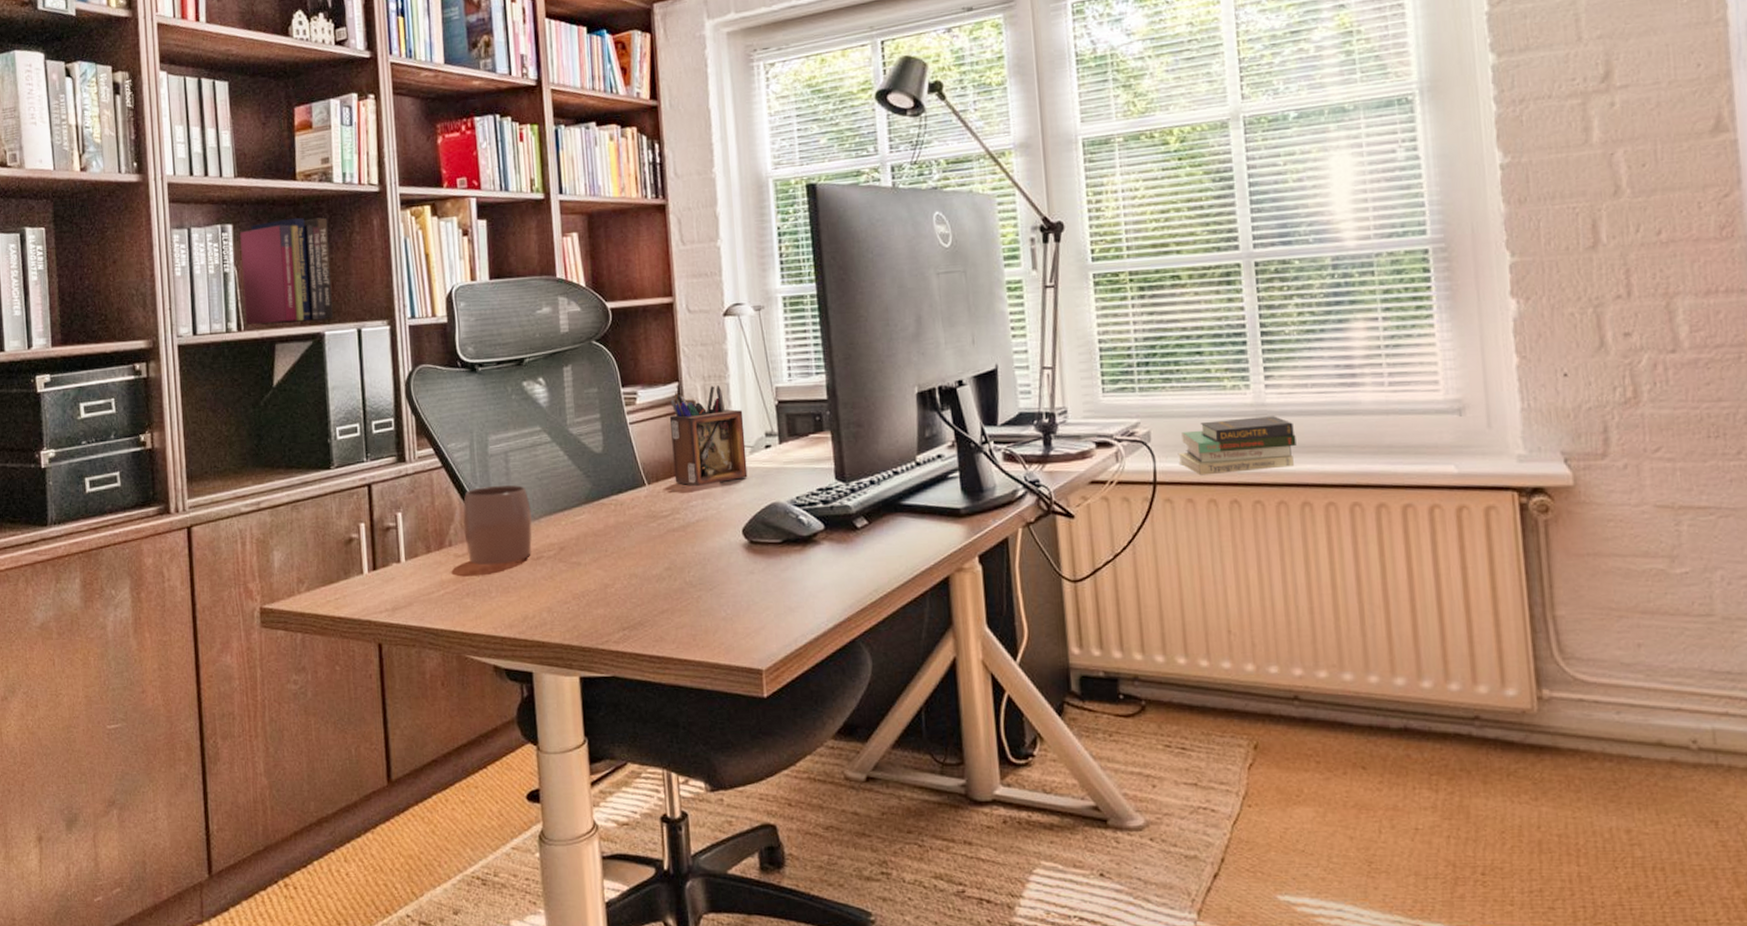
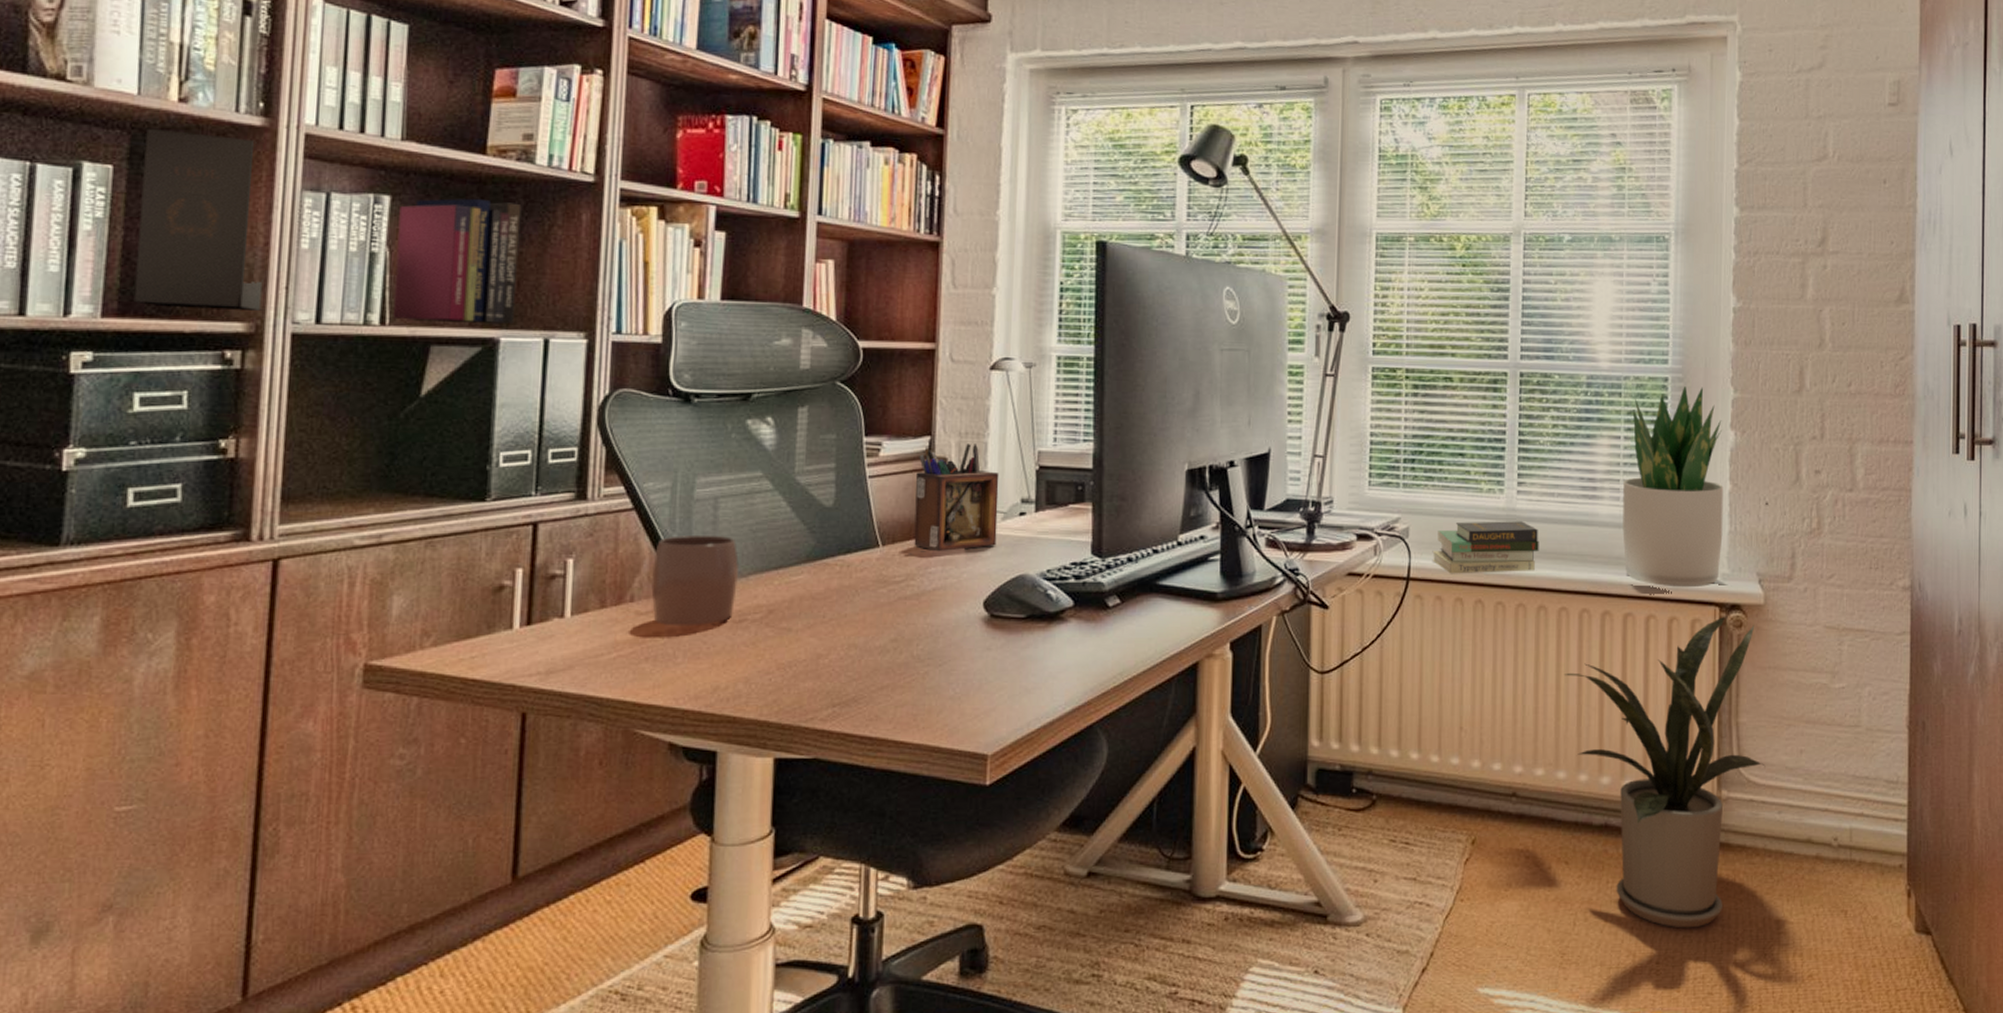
decorative box: none [63,193,155,334] -> present [133,128,263,311]
house plant: none [1339,501,1595,838] -> present [1563,616,1766,928]
planter: none [1387,255,1514,474] -> present [1622,386,1724,588]

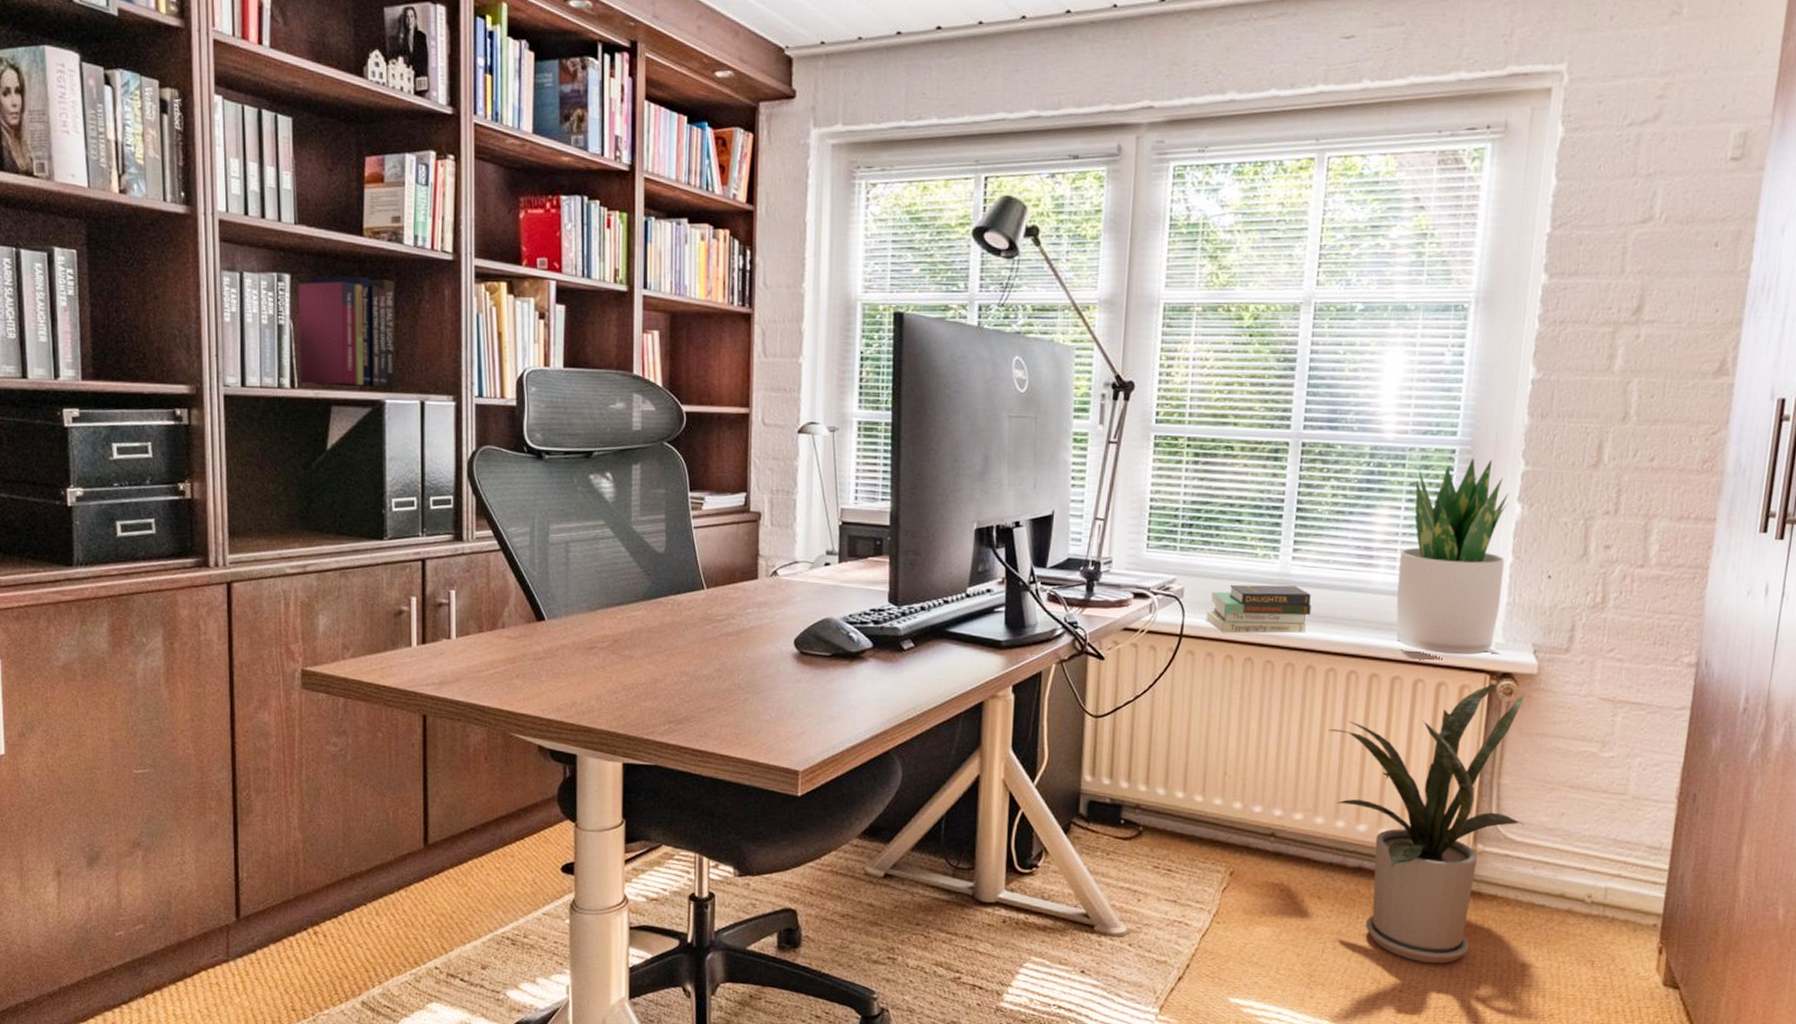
decorative box: present [133,128,263,311] -> none [98,216,199,375]
mug: present [650,536,739,627] -> none [517,574,588,651]
desk organizer: present [914,444,999,552] -> none [733,500,807,596]

